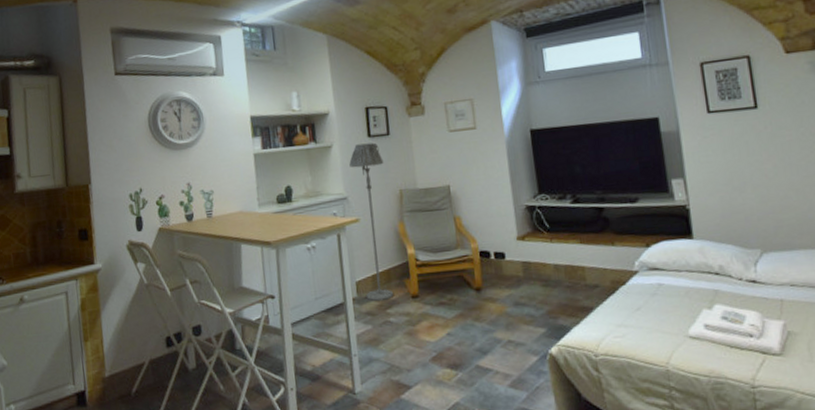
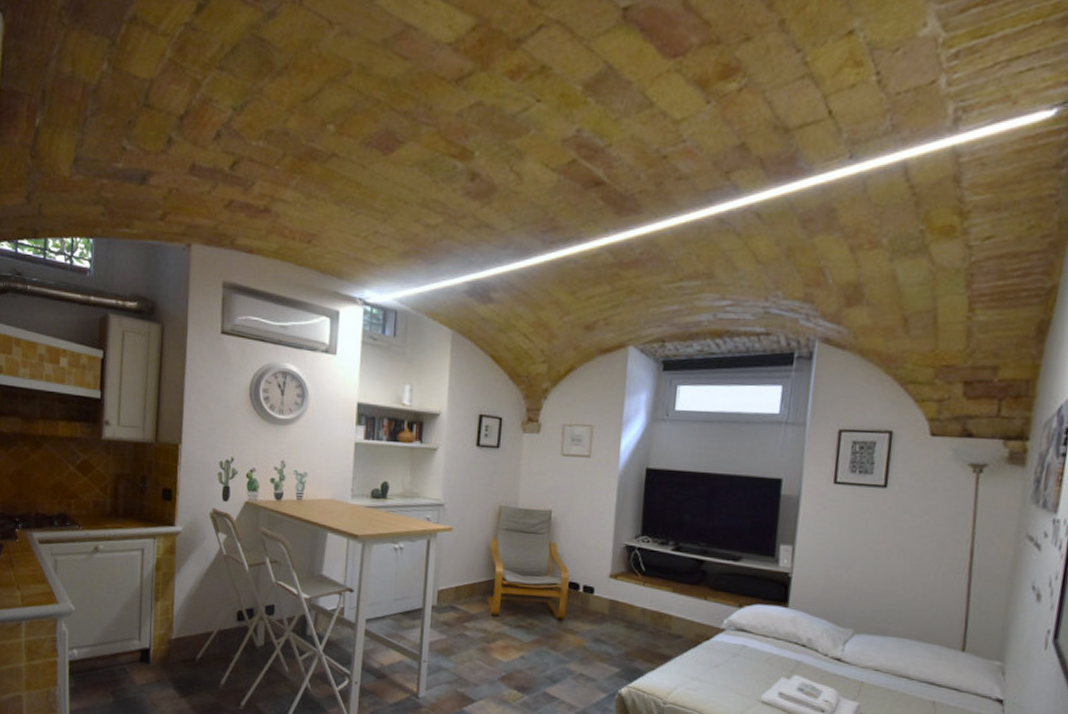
floor lamp: present [349,142,394,301] -> none [445,452,488,613]

